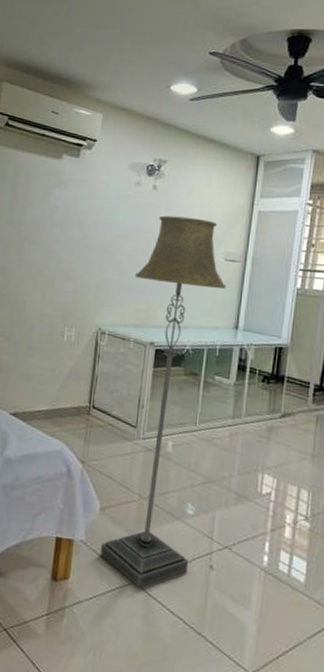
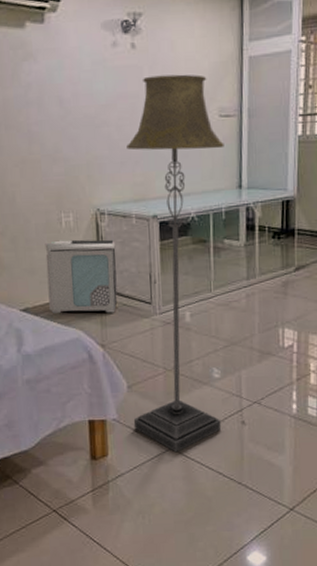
air purifier: none [38,352,111,431] -> present [45,239,118,313]

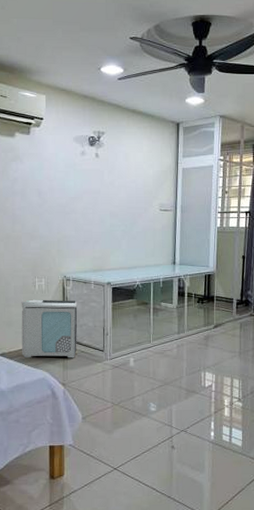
floor lamp: present [126,74,224,453] -> none [86,178,163,472]

